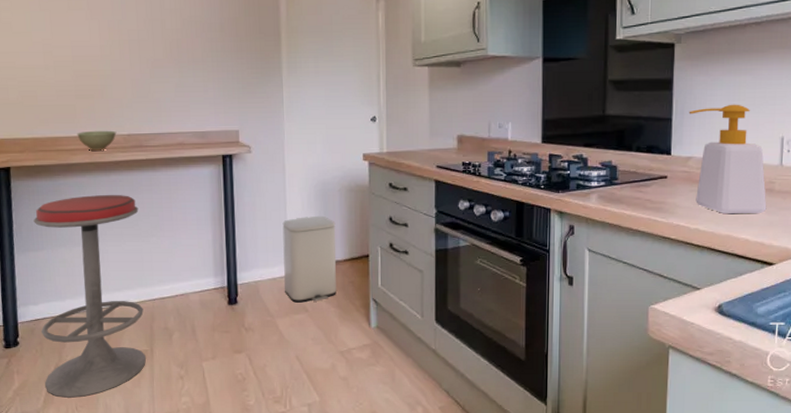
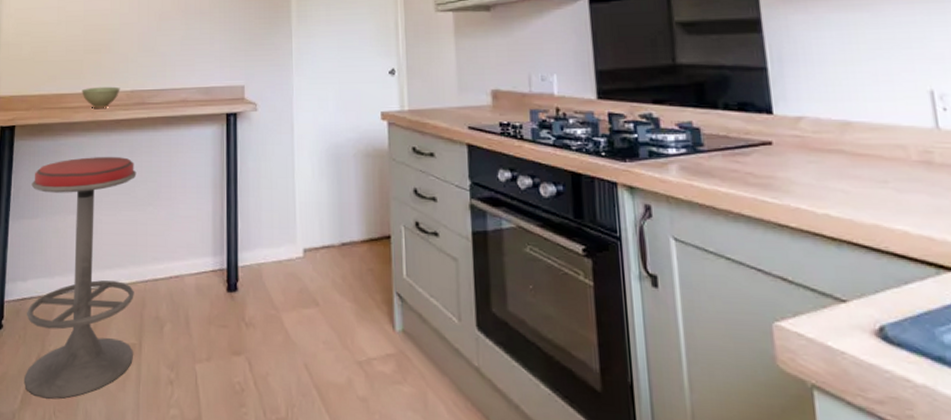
pedal bin: present [282,215,337,303] -> none [290,185,352,294]
soap bottle: present [688,104,767,215] -> none [788,48,928,196]

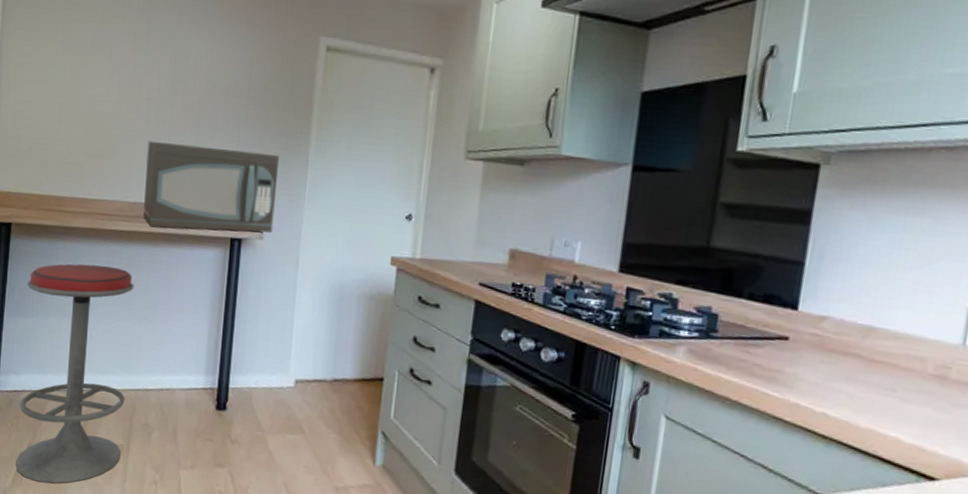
bowl: present [82,86,120,108] -> none [82,193,122,217]
microwave: none [141,29,265,113] -> present [143,140,280,233]

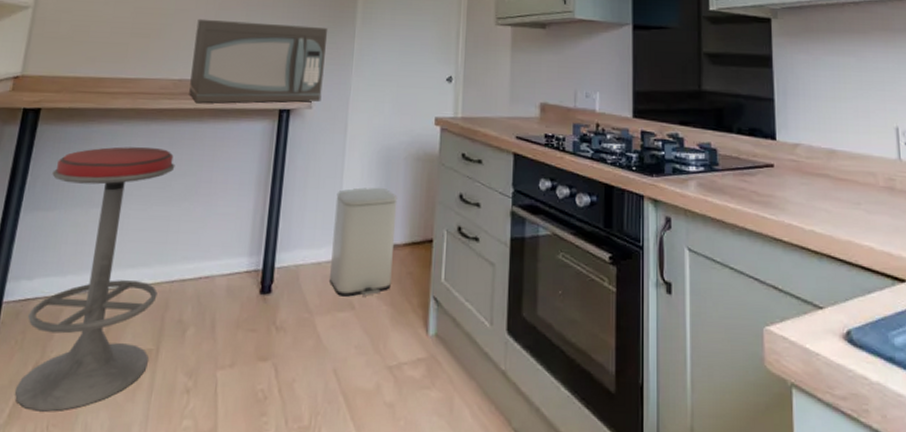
pedal bin: none [281,321,349,424] -> present [330,187,398,297]

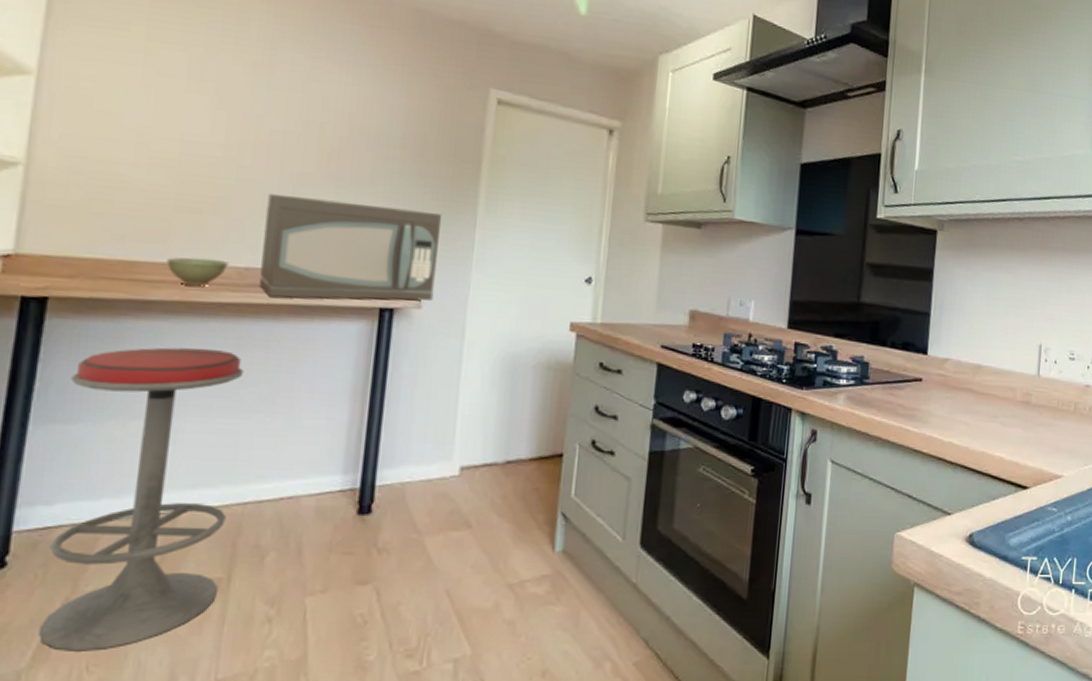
bowl: none [123,73,168,96] -> present [166,257,229,287]
pedal bin: present [330,187,398,297] -> none [442,398,524,515]

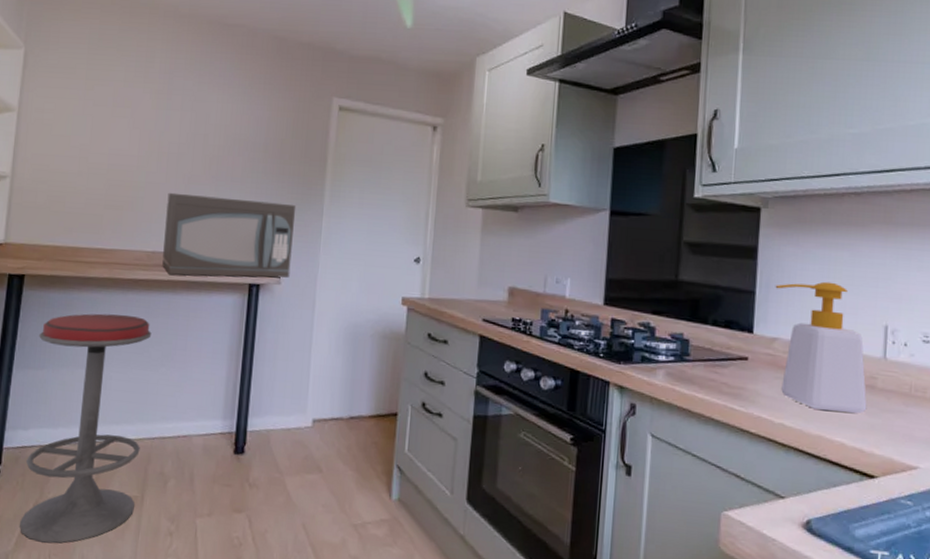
bowl: present [166,257,229,287] -> none [99,244,141,267]
soap bottle: none [948,303,1023,429] -> present [775,281,867,414]

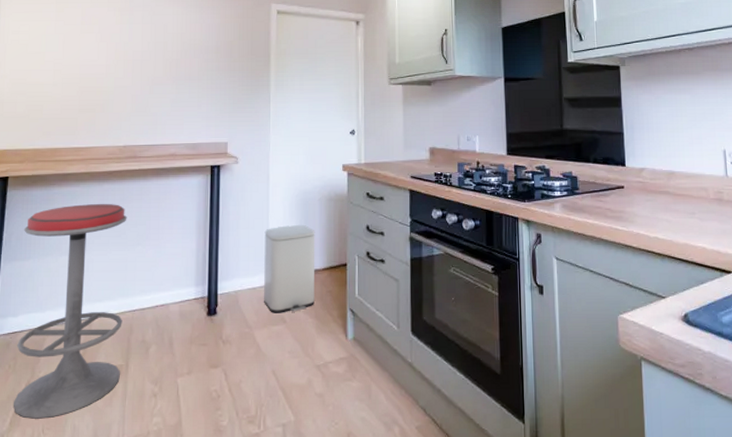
microwave: present [162,192,296,279] -> none [133,93,247,165]
pedal bin: none [299,361,364,462] -> present [264,224,315,313]
soap bottle: present [775,281,867,414] -> none [638,119,719,223]

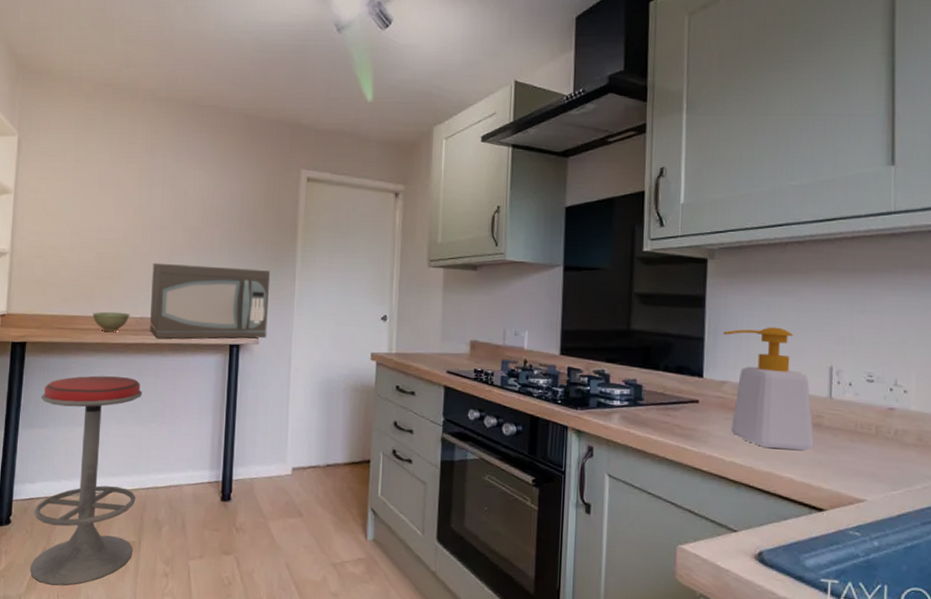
bowl: none [76,142,114,161] -> present [92,311,130,332]
microwave: none [133,93,247,165] -> present [150,262,271,339]
pedal bin: present [264,224,315,313] -> none [280,414,338,506]
soap bottle: none [638,119,719,223] -> present [723,326,815,451]

